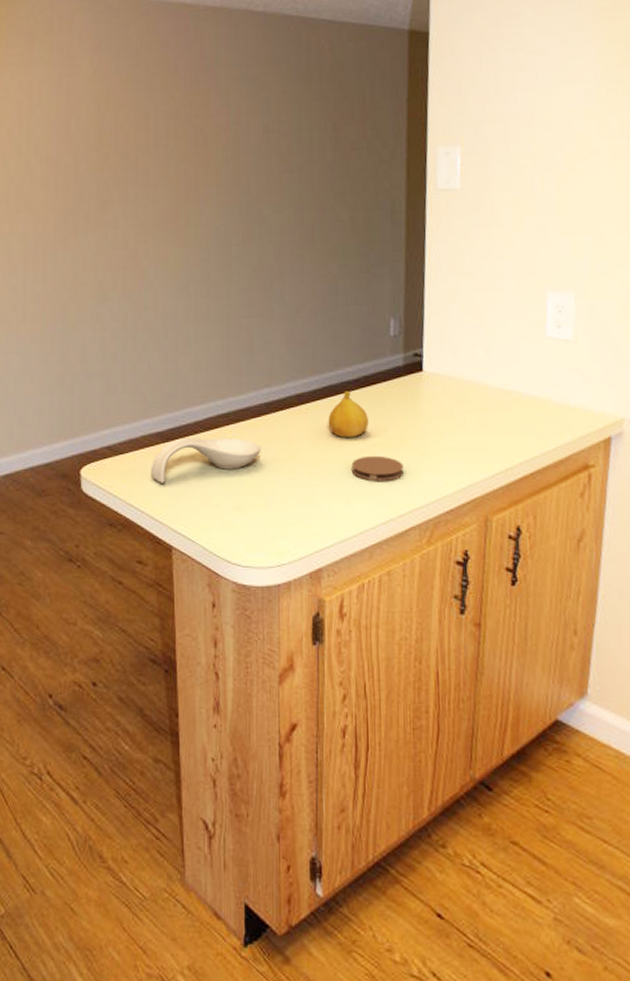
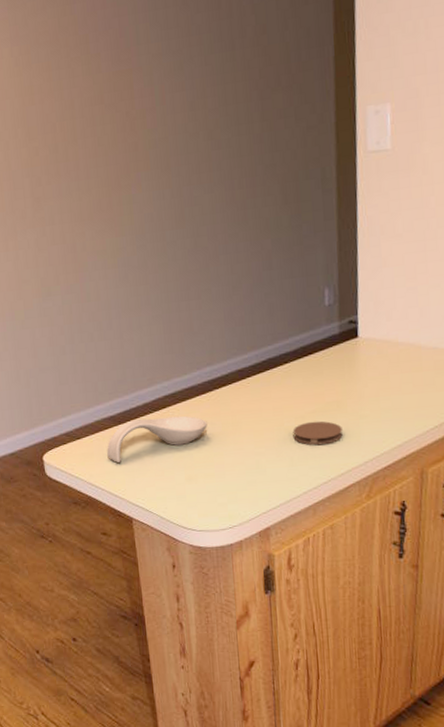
fruit: present [328,391,370,437] -> none [268,362,309,407]

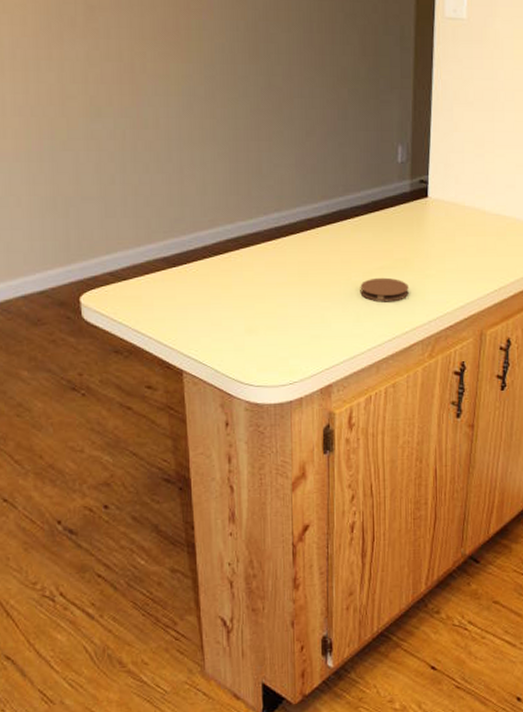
spoon rest: present [107,415,207,463] -> none [158,262,272,309]

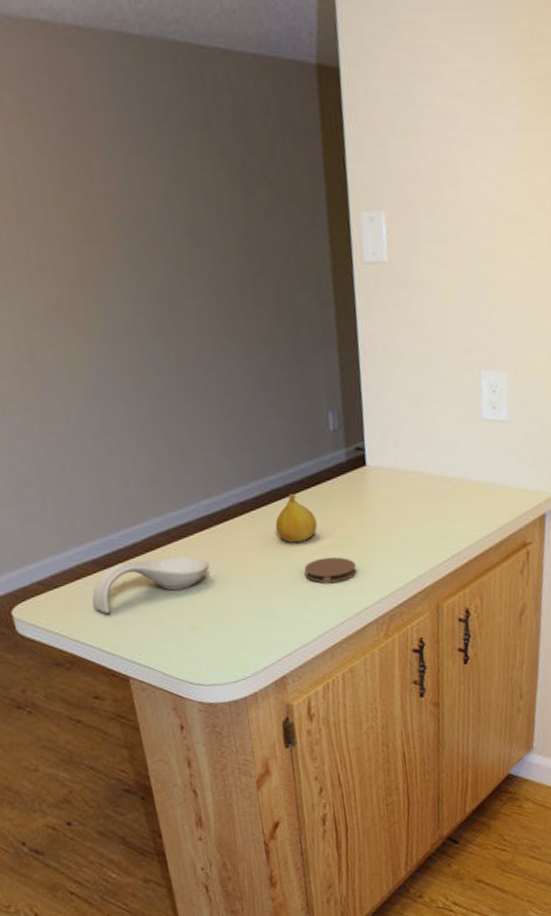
spoon rest: none [158,262,272,309] -> present [91,556,210,614]
fruit: none [338,215,378,261] -> present [275,493,318,543]

